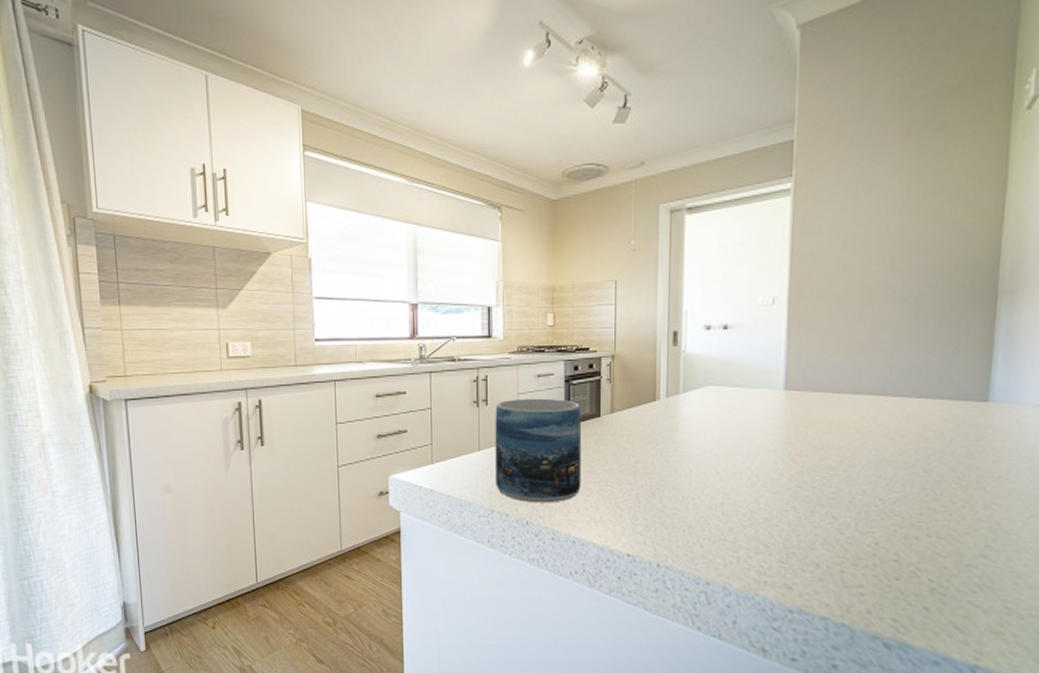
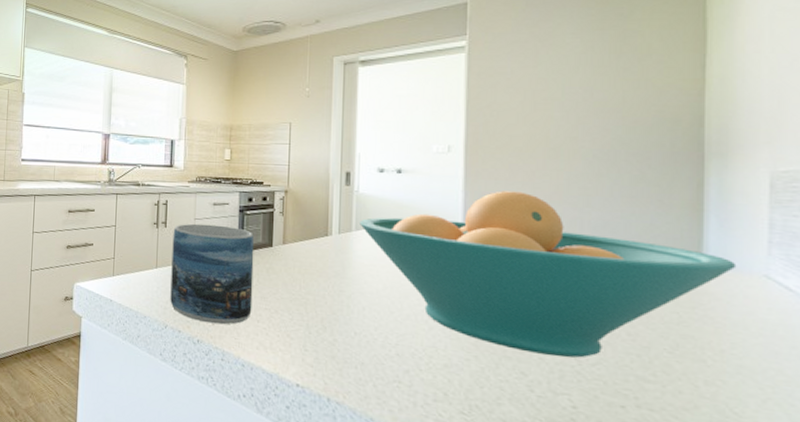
fruit bowl: none [687,341,1017,499] -> present [360,191,737,358]

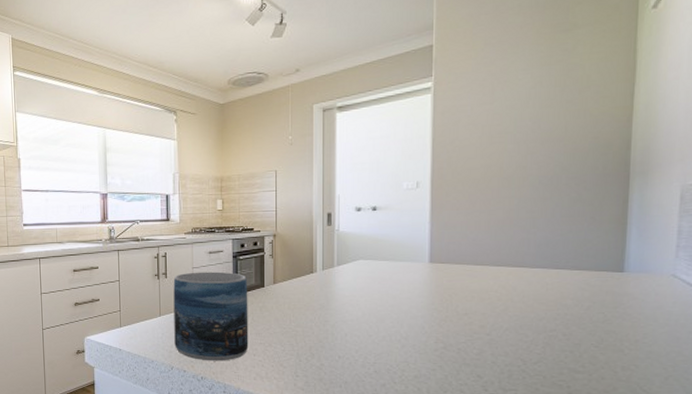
fruit bowl: present [360,191,737,358] -> none [341,219,651,360]

